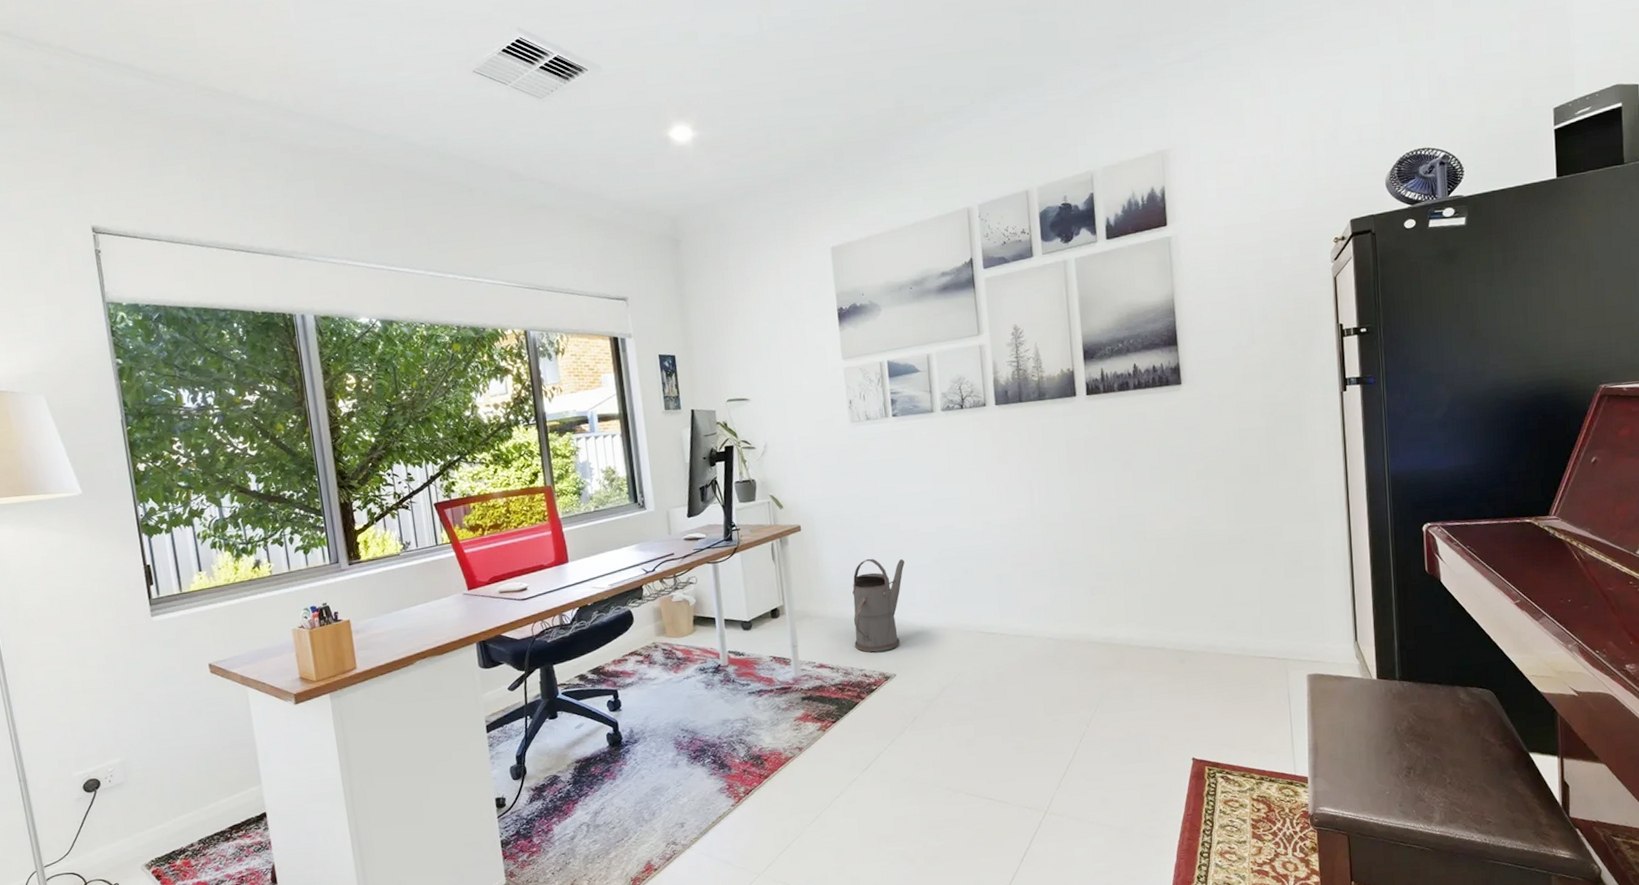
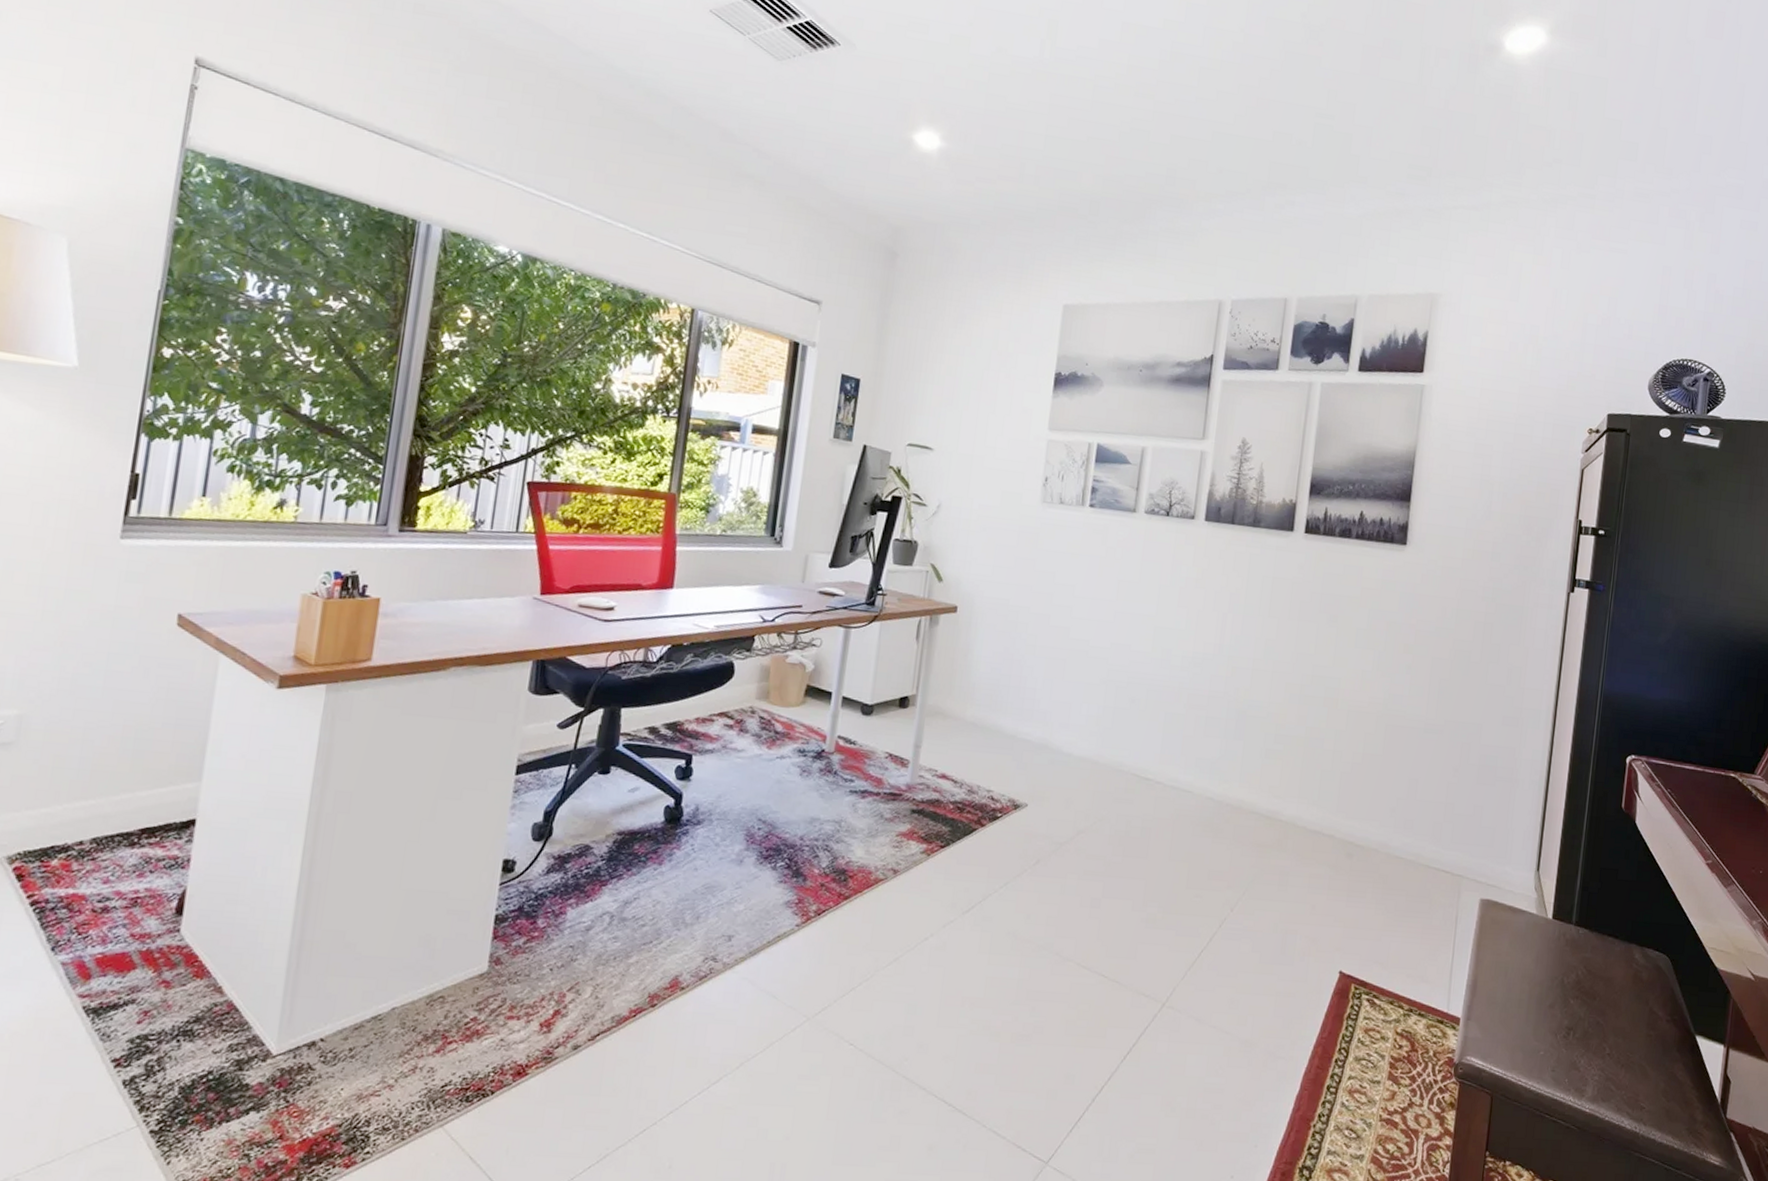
watering can: present [852,558,905,653] -> none [987,661,1066,775]

